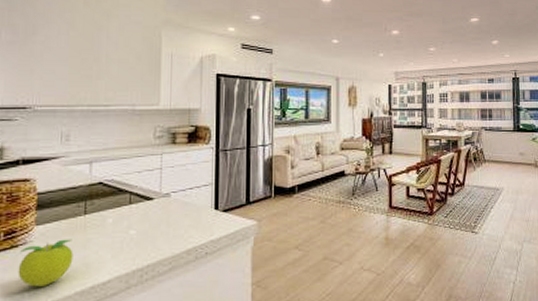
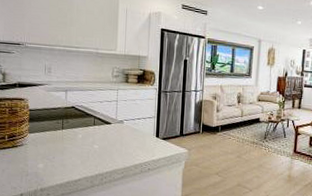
fruit: present [17,239,73,287] -> none [18,145,55,177]

